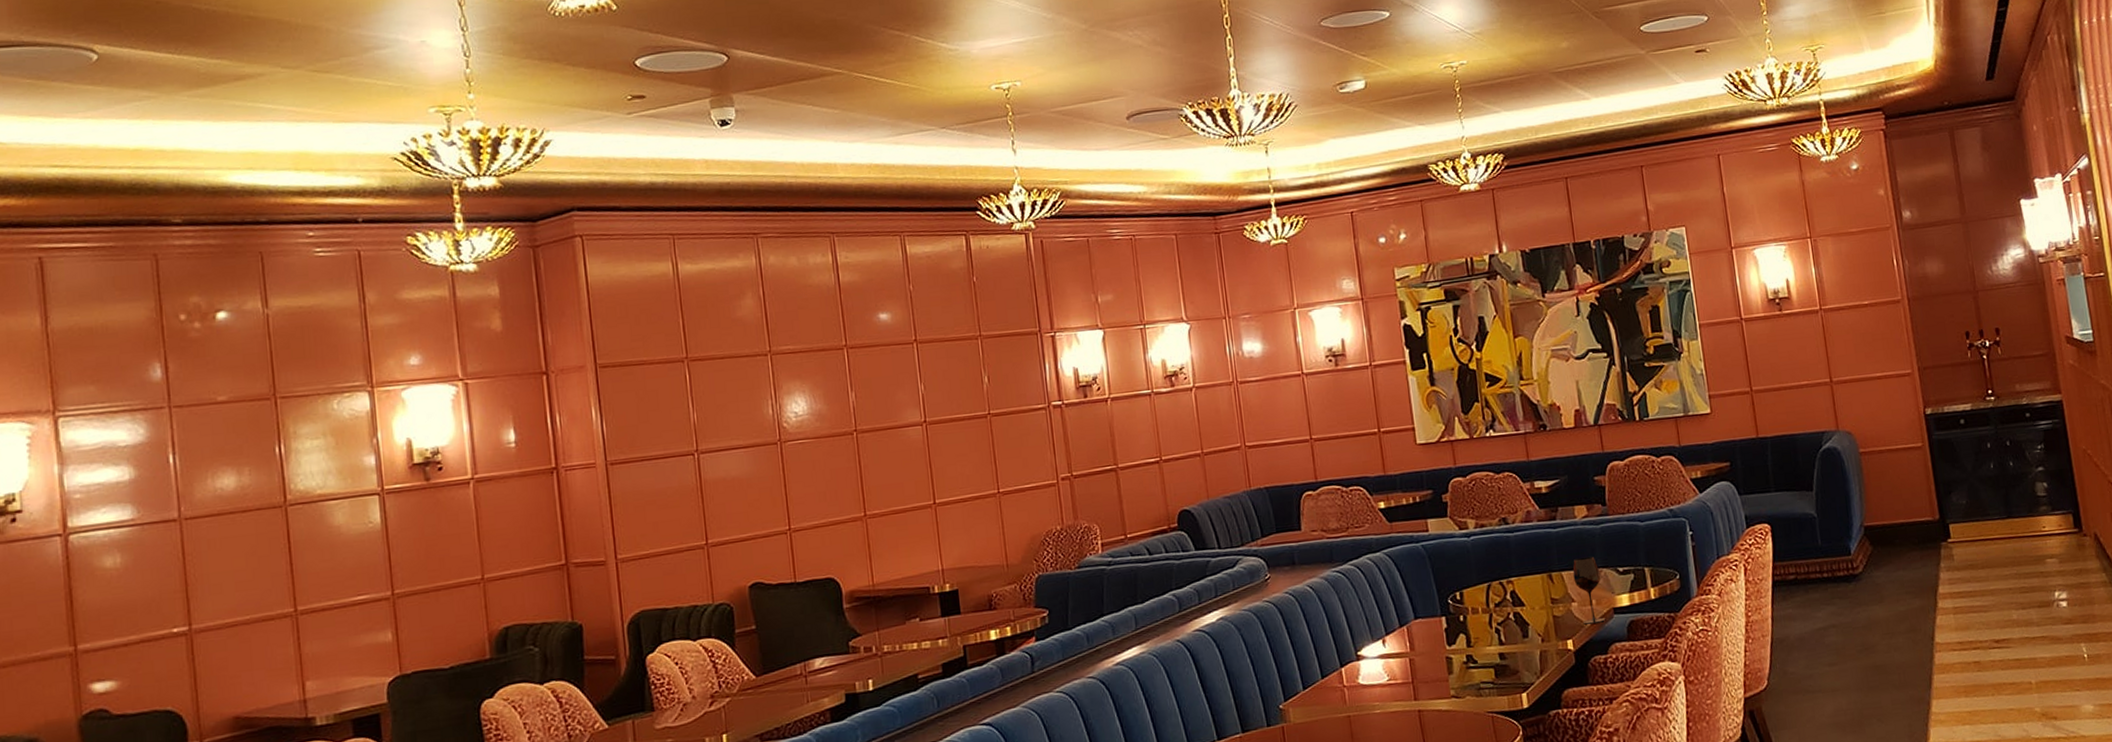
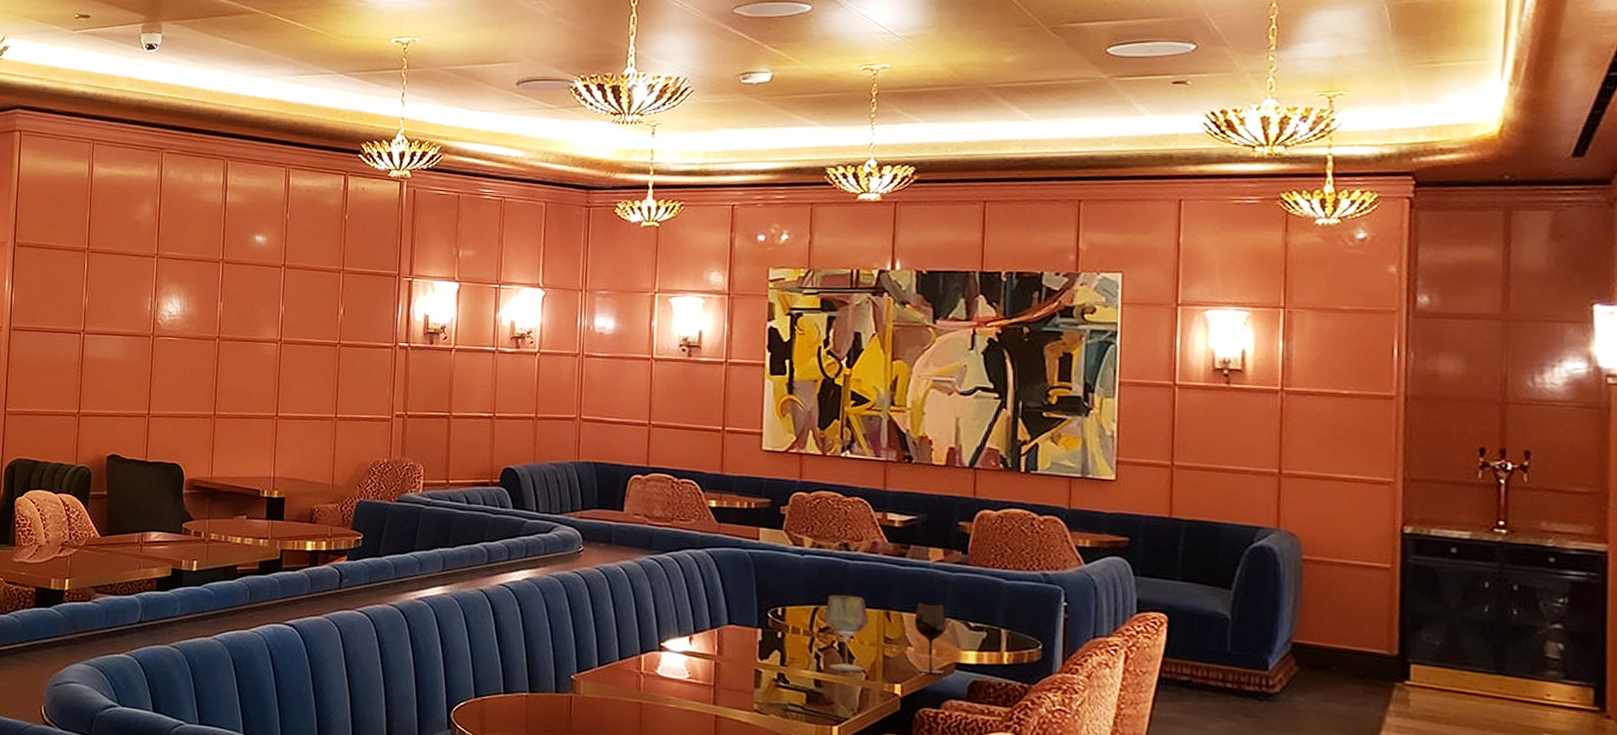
wine glass: none [1496,565,1540,641] -> present [823,594,869,673]

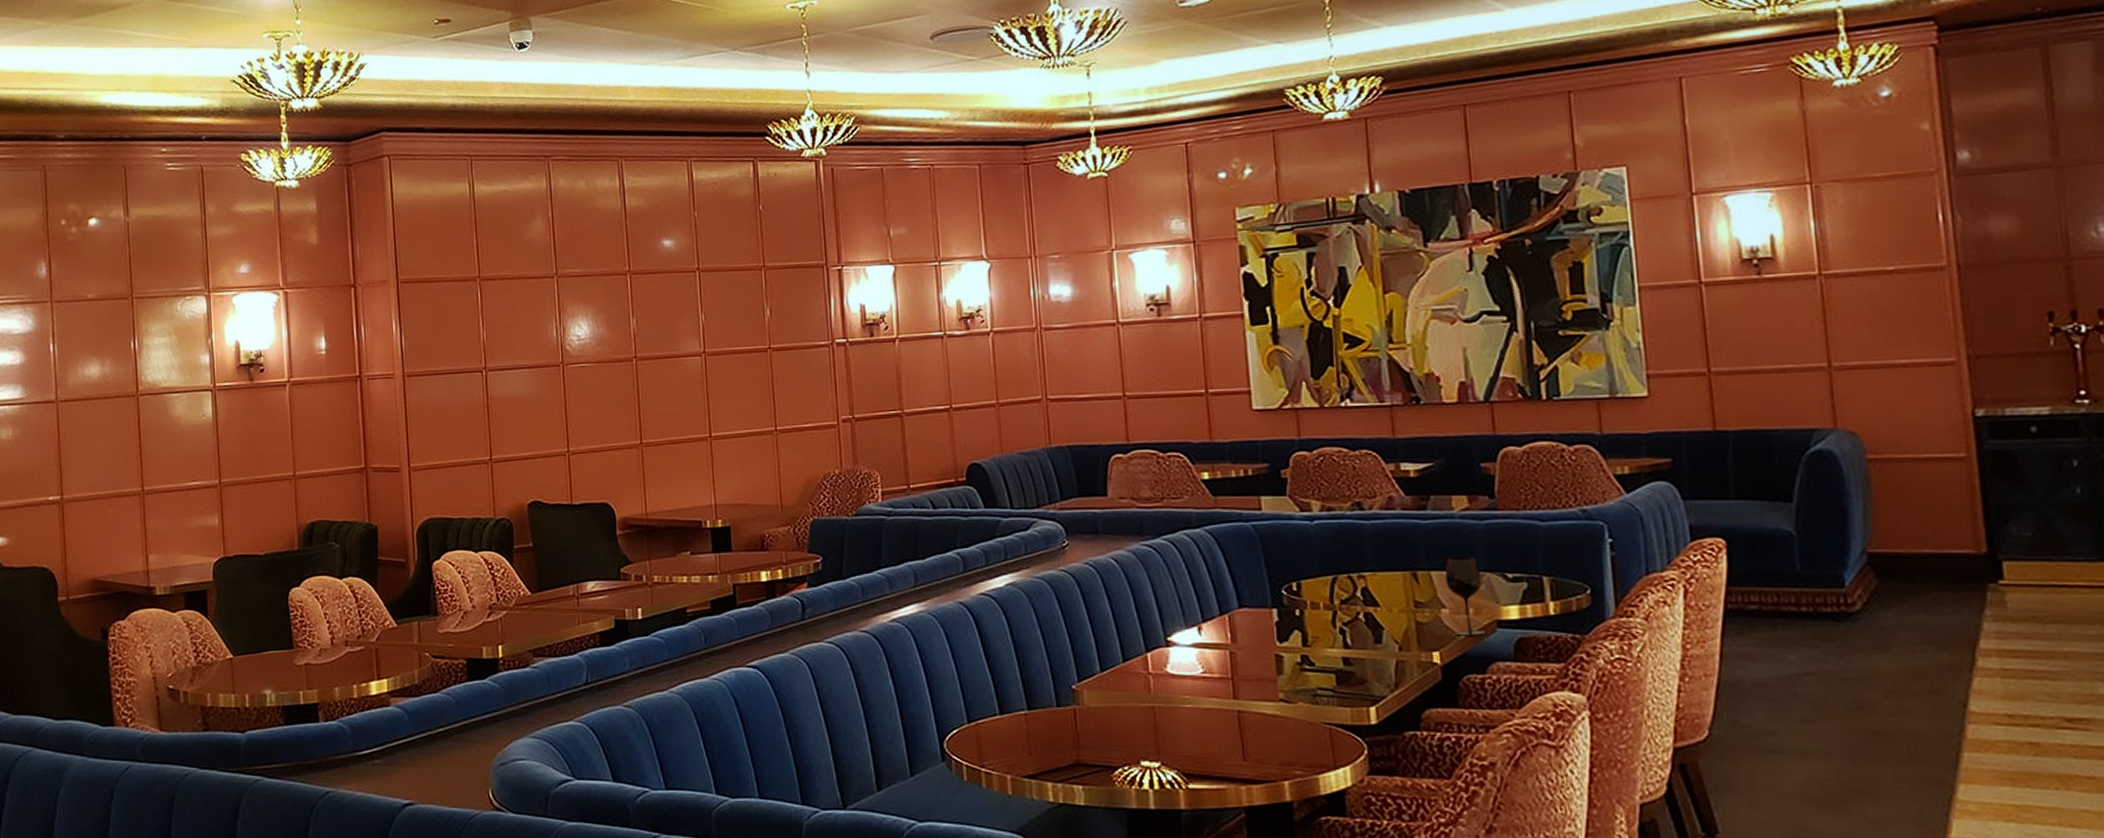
wine glass: present [823,594,869,673] -> none [1344,560,1397,645]

